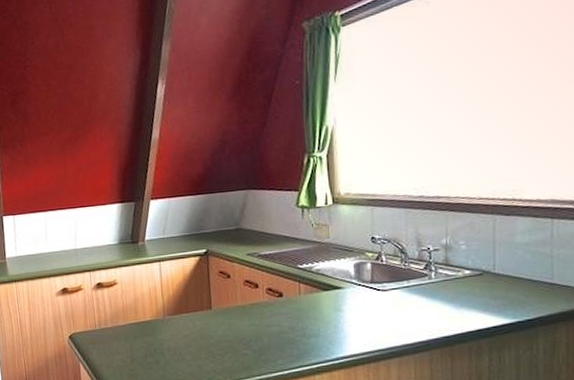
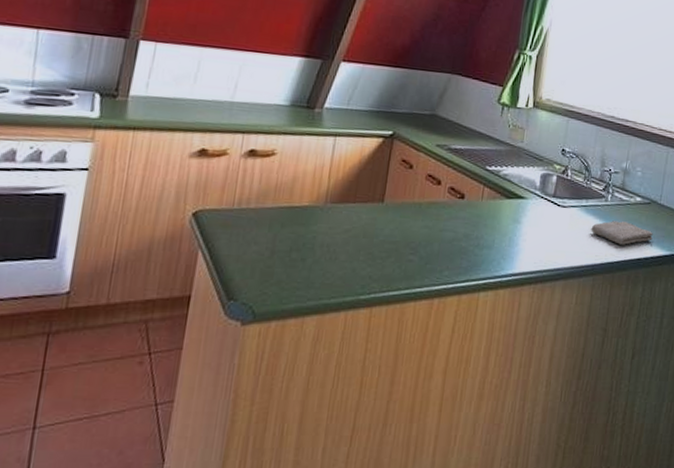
washcloth: none [418,296,492,319] -> present [591,221,653,245]

